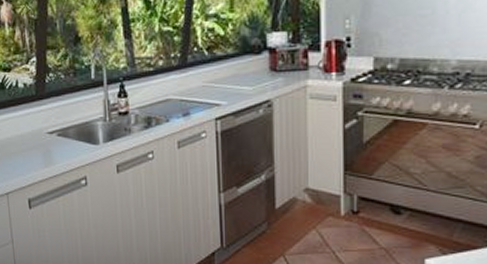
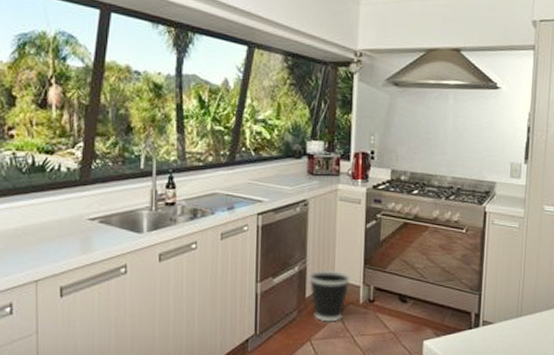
wastebasket: none [278,178,328,236] -> present [309,270,351,322]

